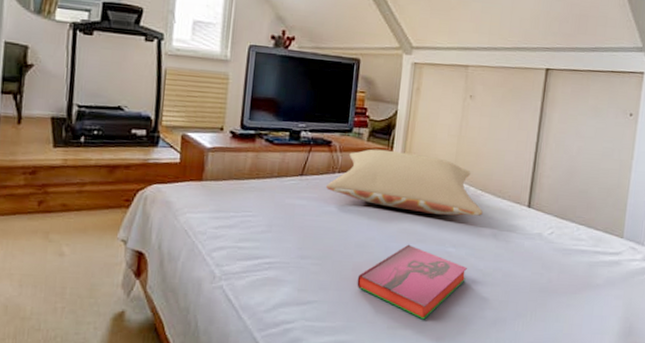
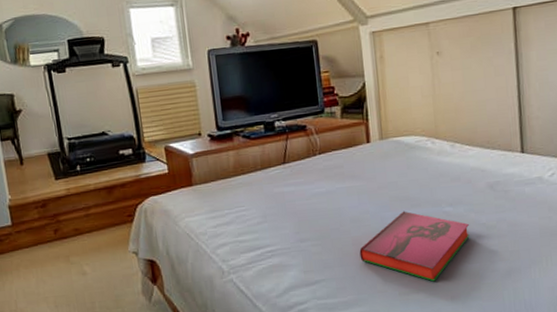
pillow: present [326,149,483,216] -> none [310,121,474,179]

